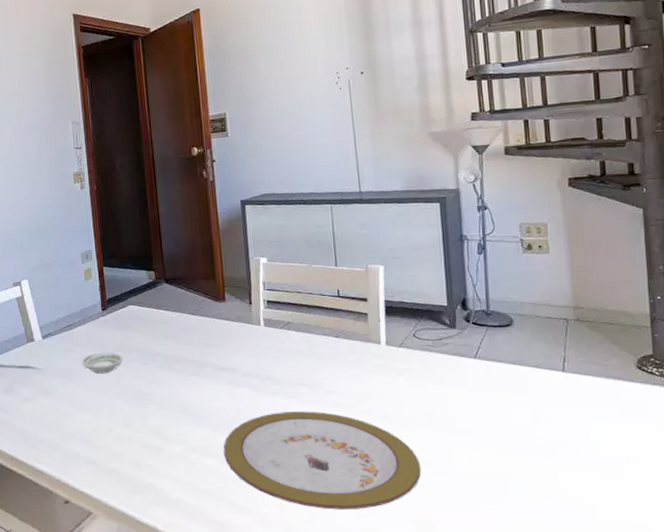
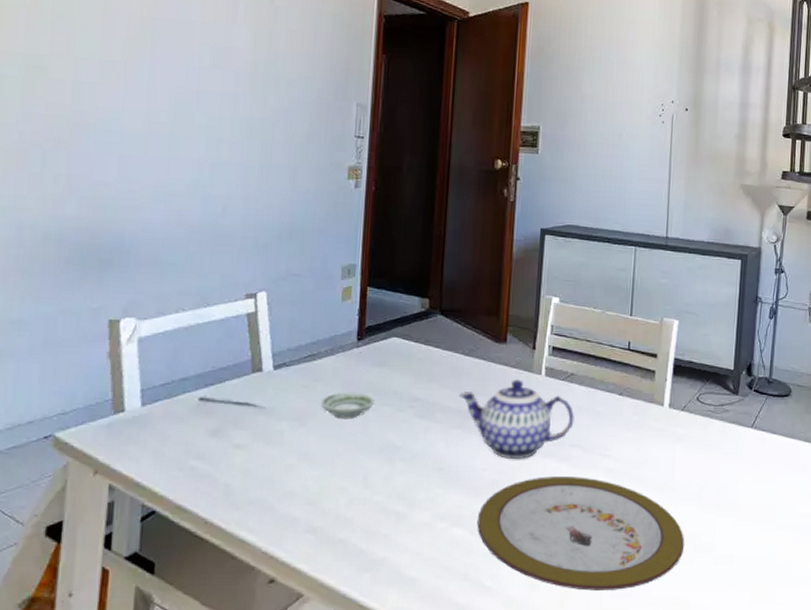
teapot: none [192,331,297,400] -> present [459,379,574,460]

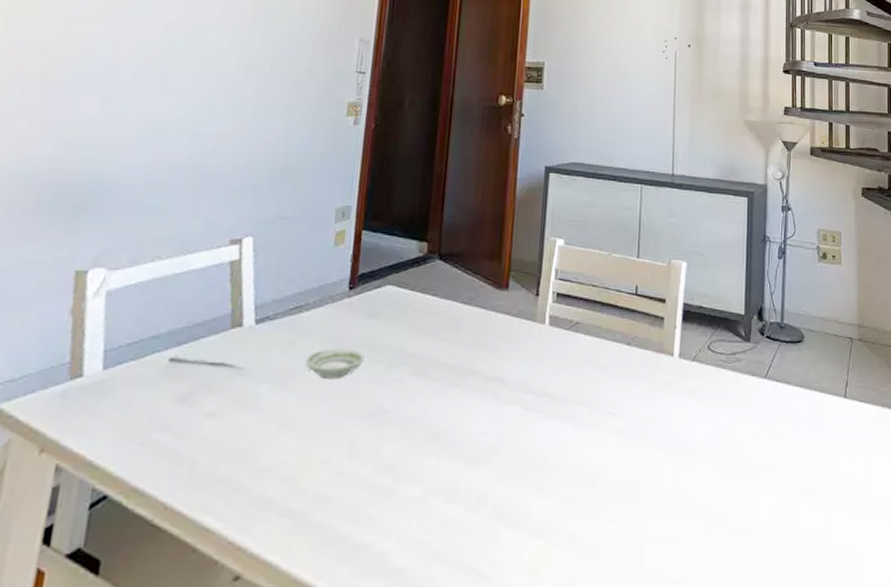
teapot: present [459,379,574,460] -> none [457,330,580,422]
plate: present [477,476,685,591] -> none [473,439,700,575]

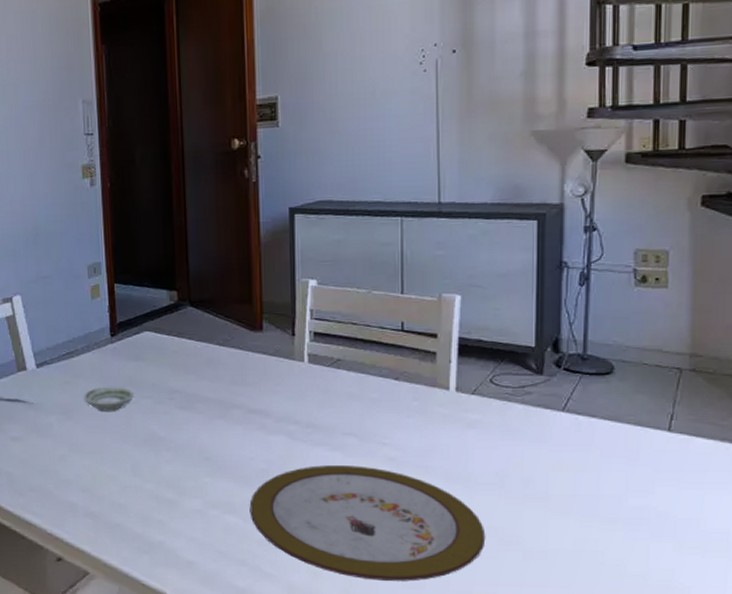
plate: none [473,439,700,575] -> present [249,465,486,581]

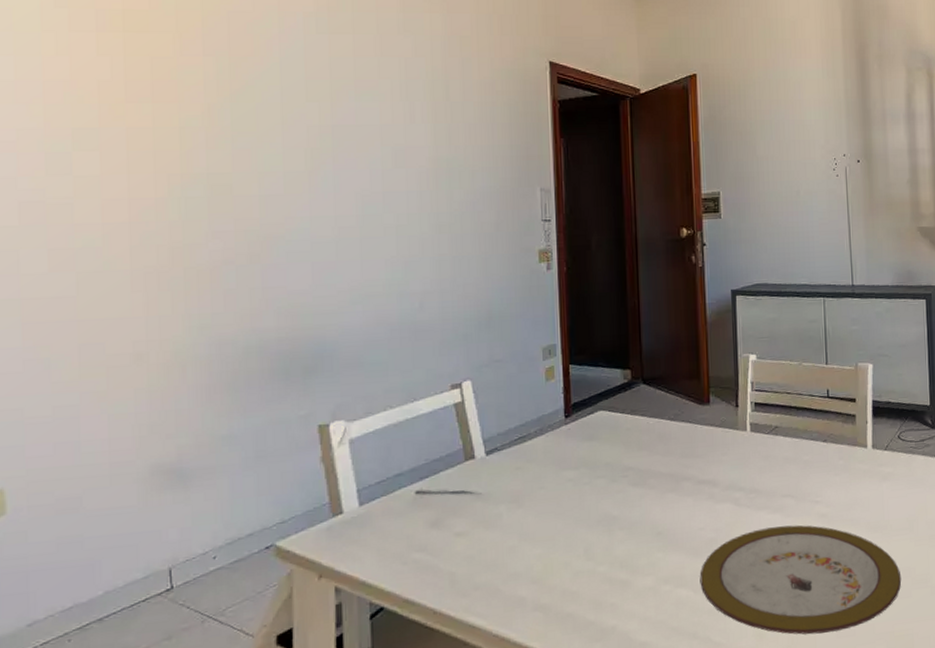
saucer: present [84,386,134,411] -> none [536,468,588,495]

